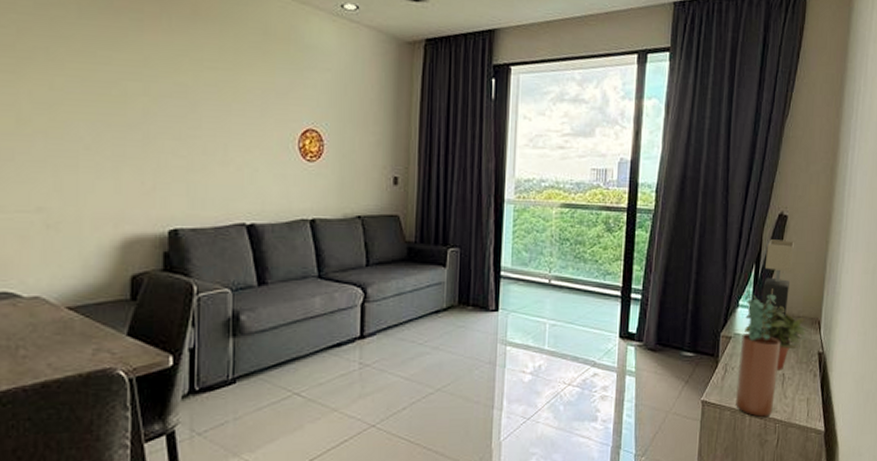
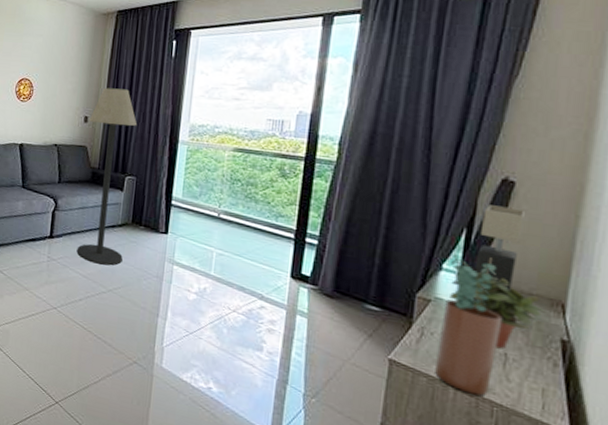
floor lamp: none [395,139,458,361] -> present [76,87,138,266]

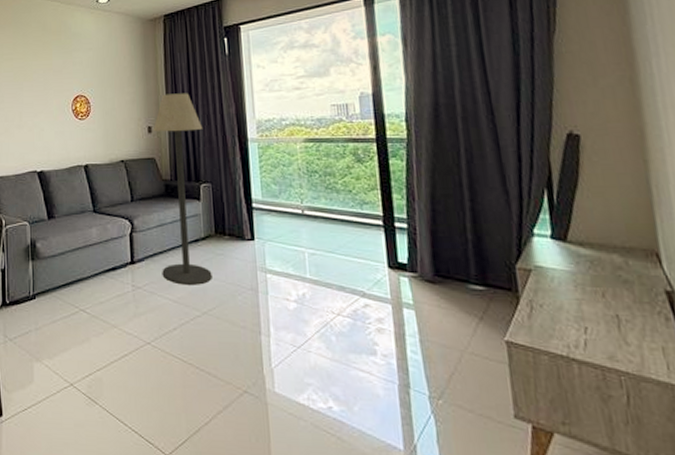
vase: present [435,251,503,396] -> none [539,214,612,366]
potted plant: present [450,272,546,349] -> none [546,231,643,311]
table lamp: present [473,205,525,302] -> none [558,161,605,265]

